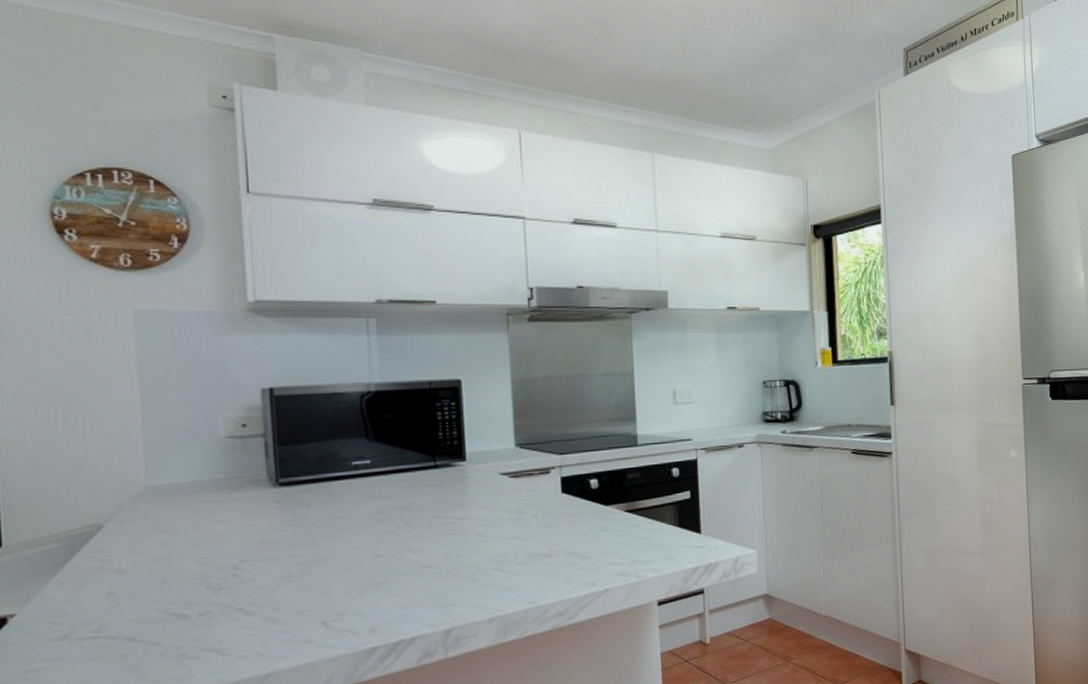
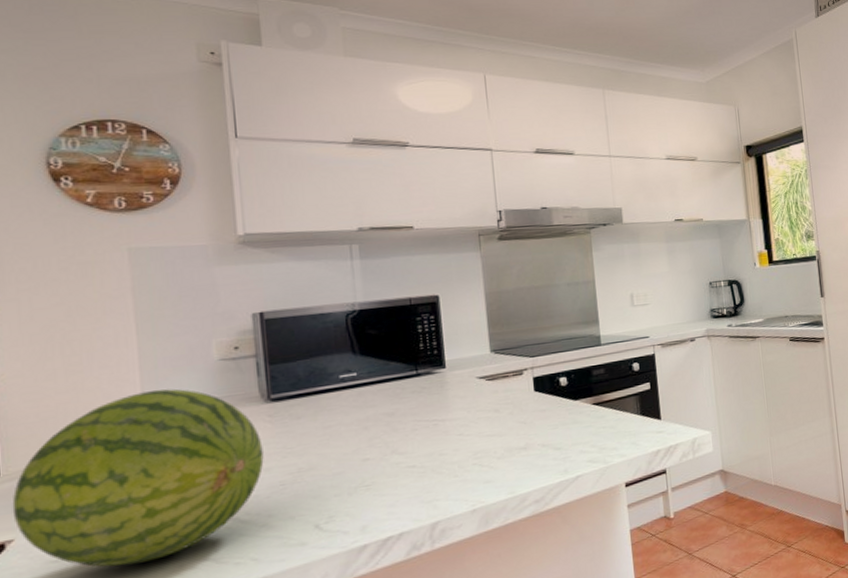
fruit: none [14,465,271,650] -> present [12,389,264,567]

